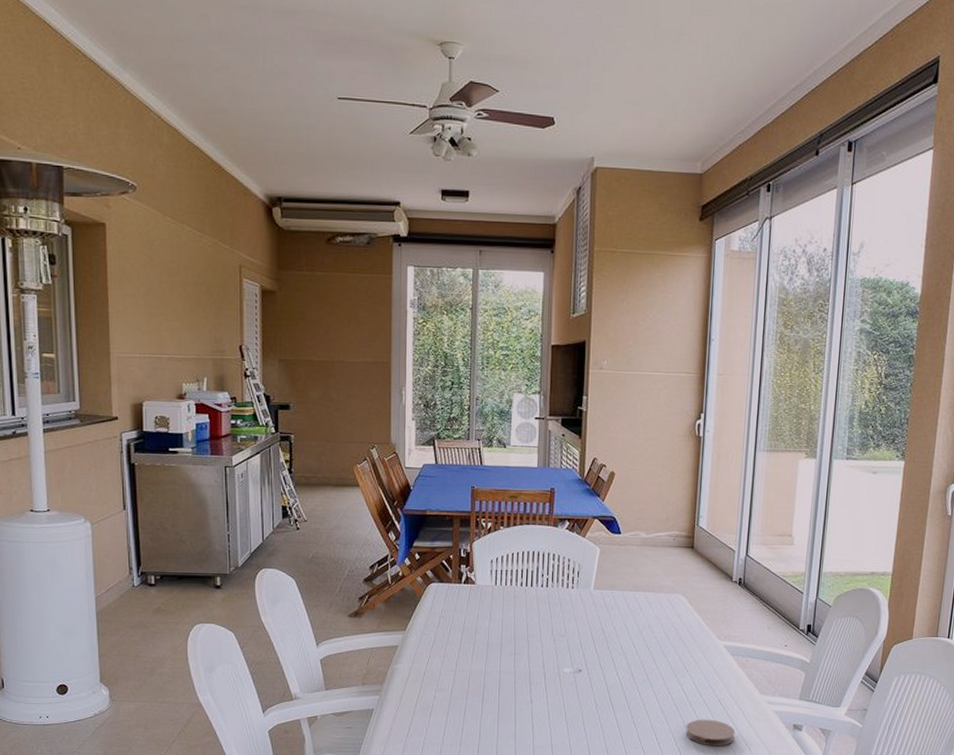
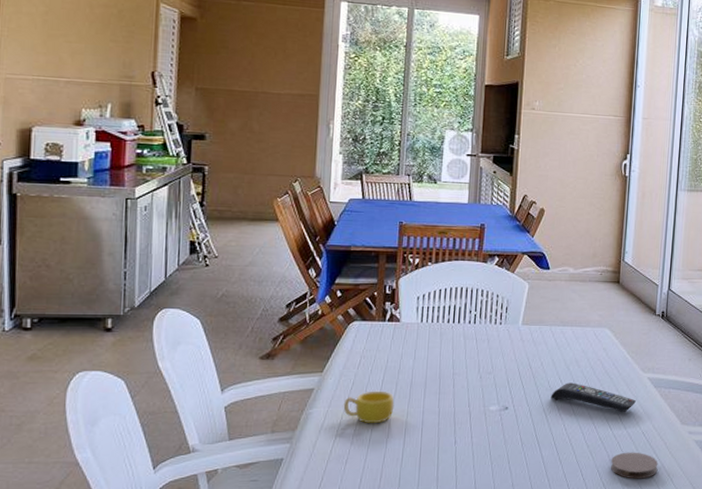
cup: none [425,649,473,681] -> present [343,391,395,424]
remote control: none [624,648,712,680] -> present [551,382,636,413]

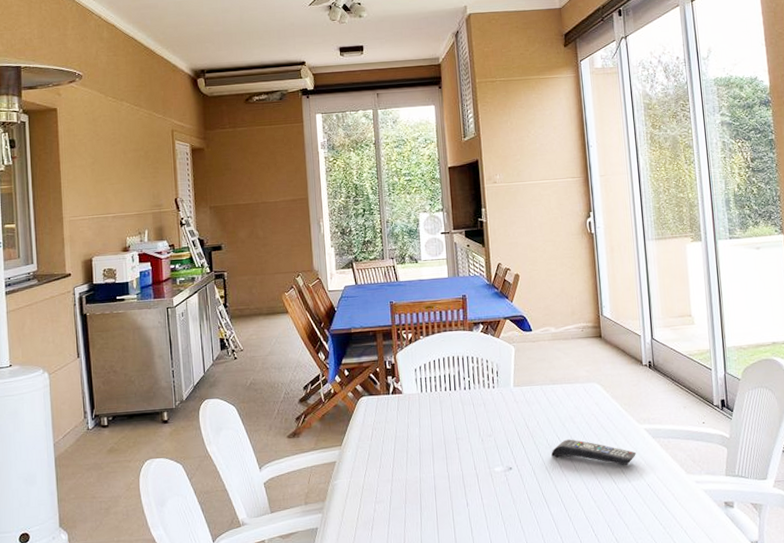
cup: present [343,391,395,424] -> none [363,459,408,491]
coaster: present [611,452,658,479] -> none [620,505,670,533]

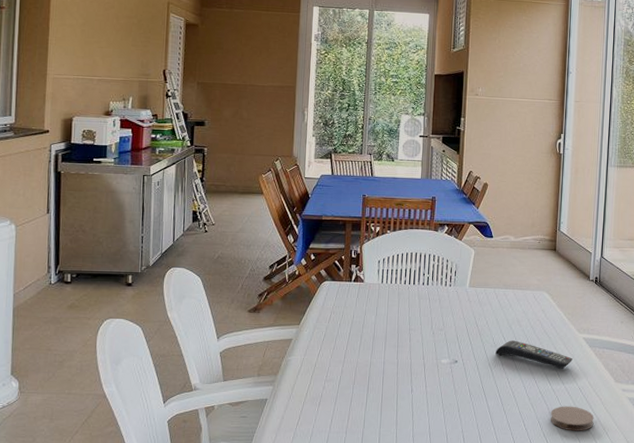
coaster: none [620,505,670,533] -> present [551,406,594,431]

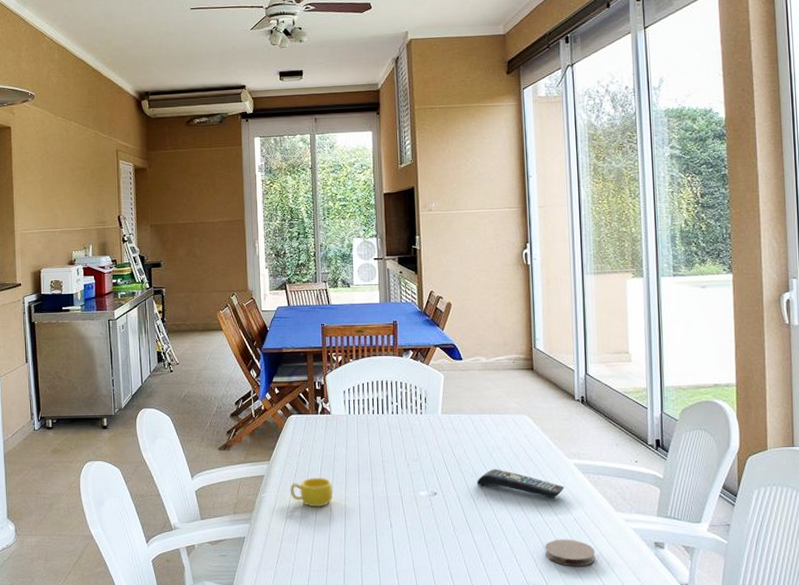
cup: none [316,342,360,372] -> present [290,477,333,507]

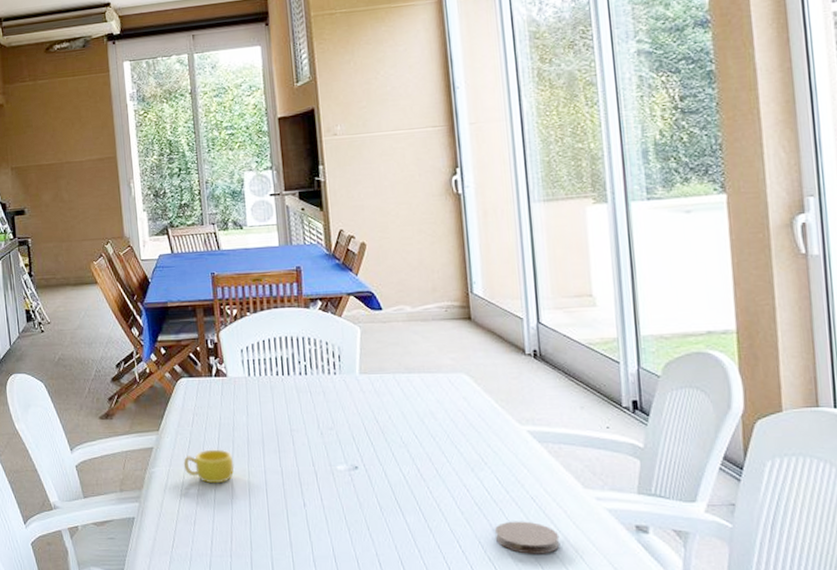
remote control: present [477,469,564,499] -> none [406,438,516,474]

